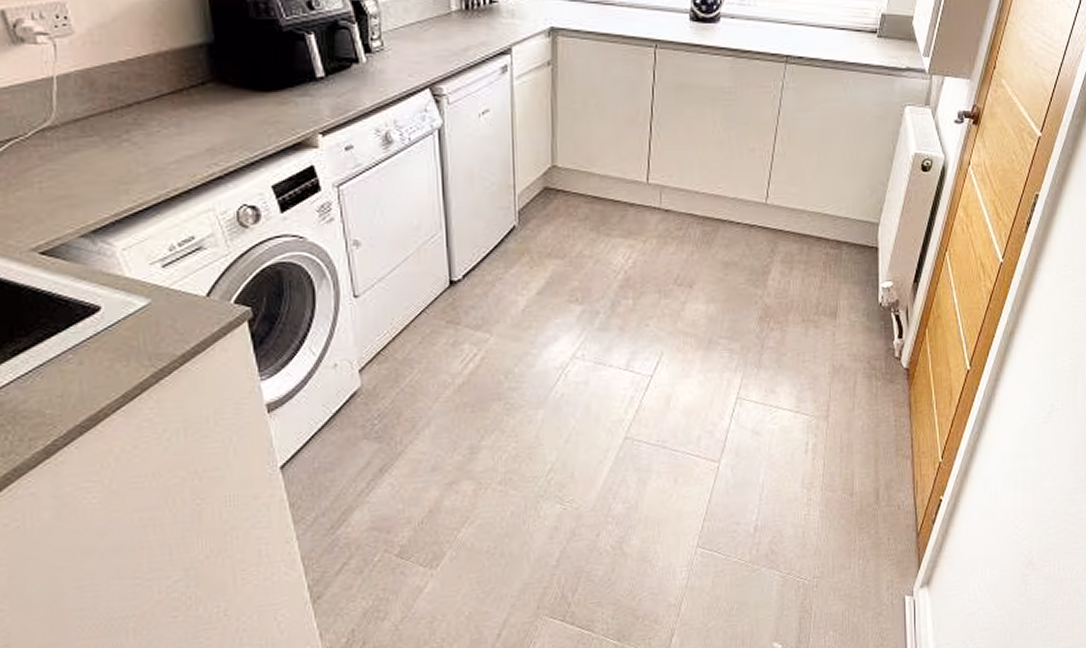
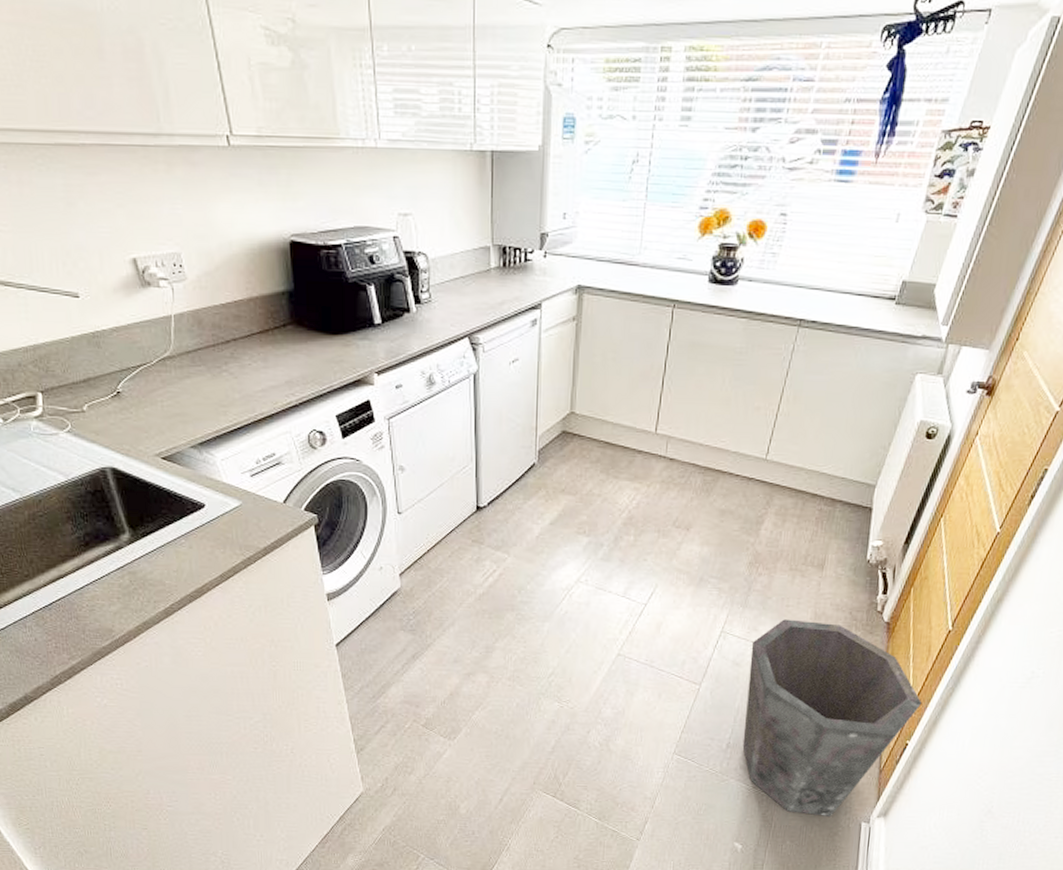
waste bin: none [770,375,951,597] -> present [742,619,923,816]

